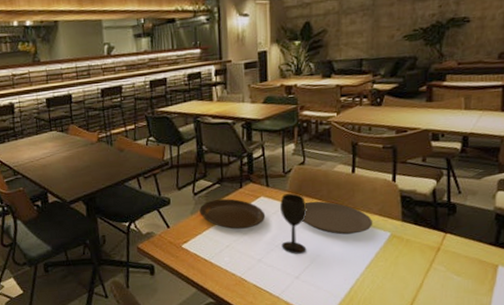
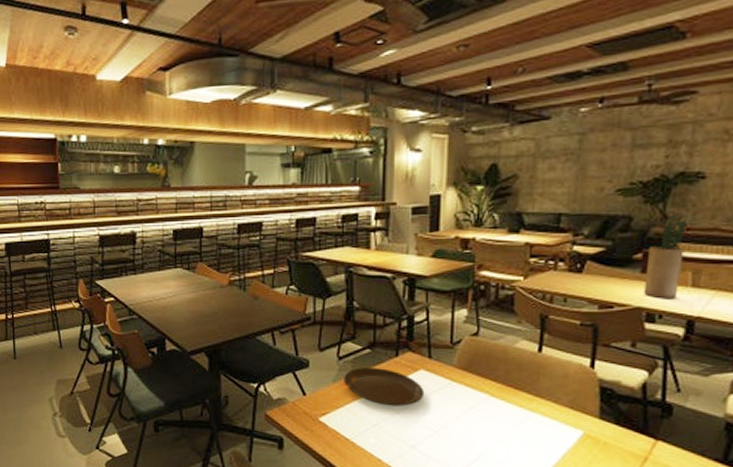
wine glass: present [280,193,307,254] -> none [442,369,478,445]
plate: present [302,201,373,235] -> none [470,381,562,428]
vase: none [429,51,460,121] -> present [643,212,689,299]

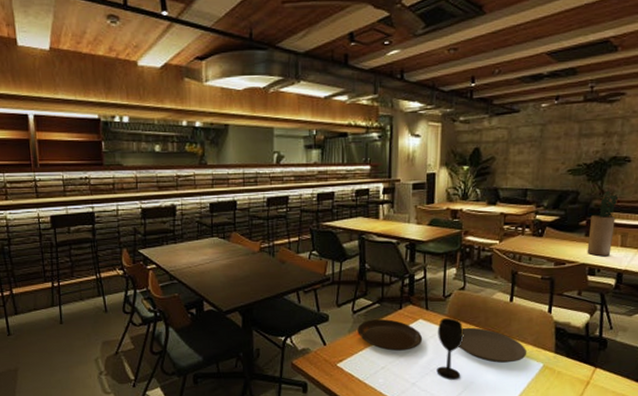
wine glass: none [442,369,478,445] -> present [437,318,464,380]
plate: none [470,381,562,428] -> present [458,327,527,363]

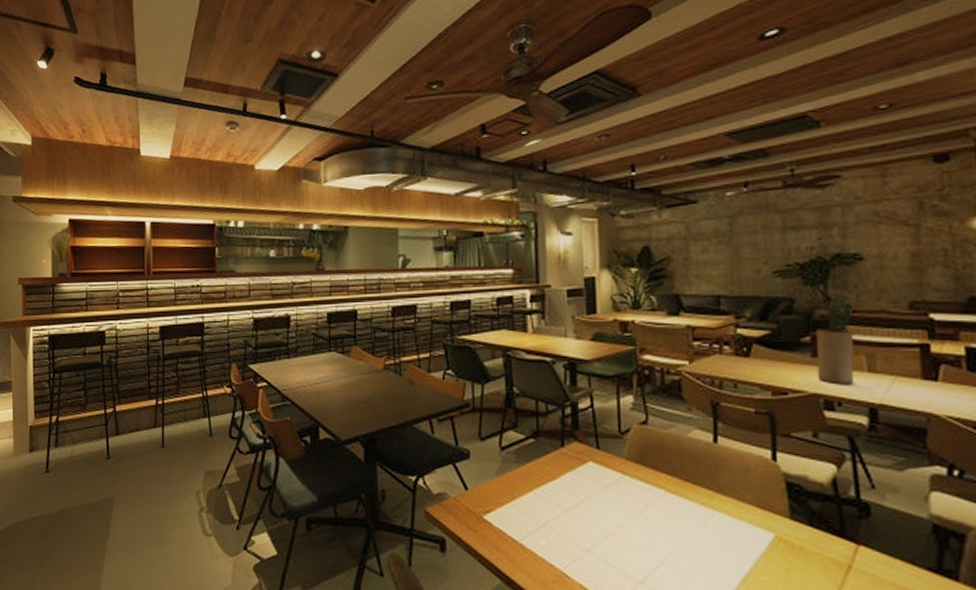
plate: present [358,319,423,351] -> none [507,459,596,503]
wine glass: present [437,318,464,380] -> none [615,461,654,548]
plate: present [458,327,527,363] -> none [646,475,748,529]

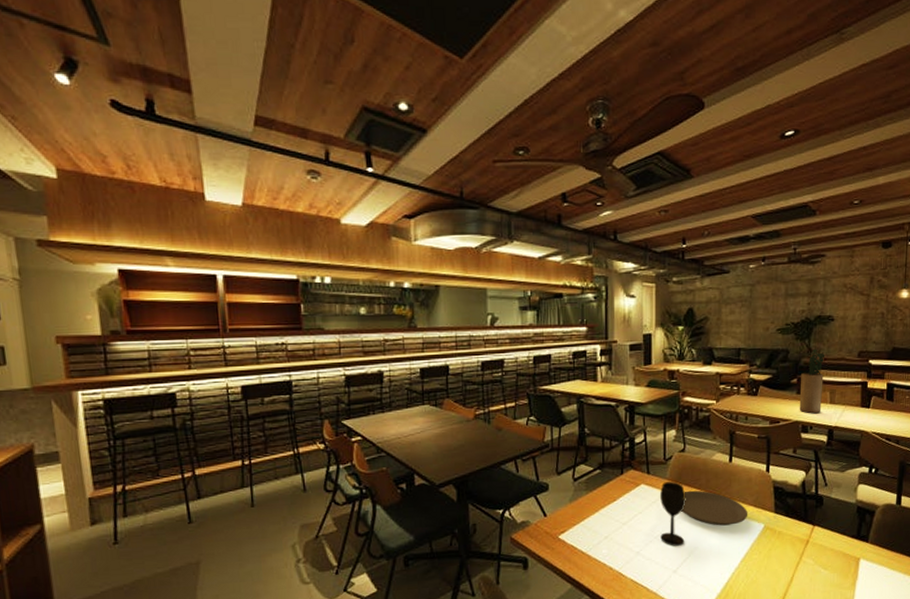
wine glass: none [615,461,654,548] -> present [660,481,686,546]
plate: none [646,475,748,529] -> present [681,490,748,526]

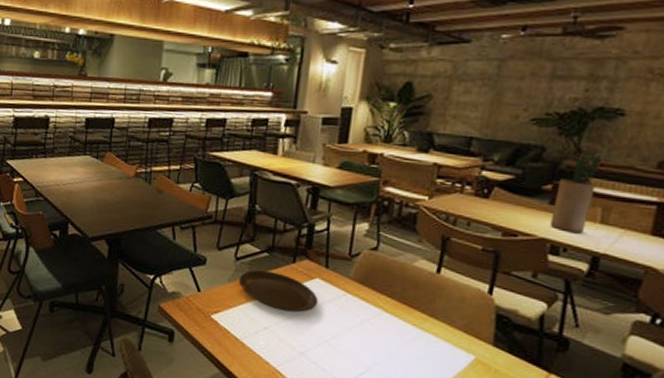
plate: none [579,485,646,519] -> present [239,270,319,313]
wine glass: present [660,481,686,546] -> none [332,281,372,357]
plate: present [681,490,748,526] -> none [363,296,455,348]

